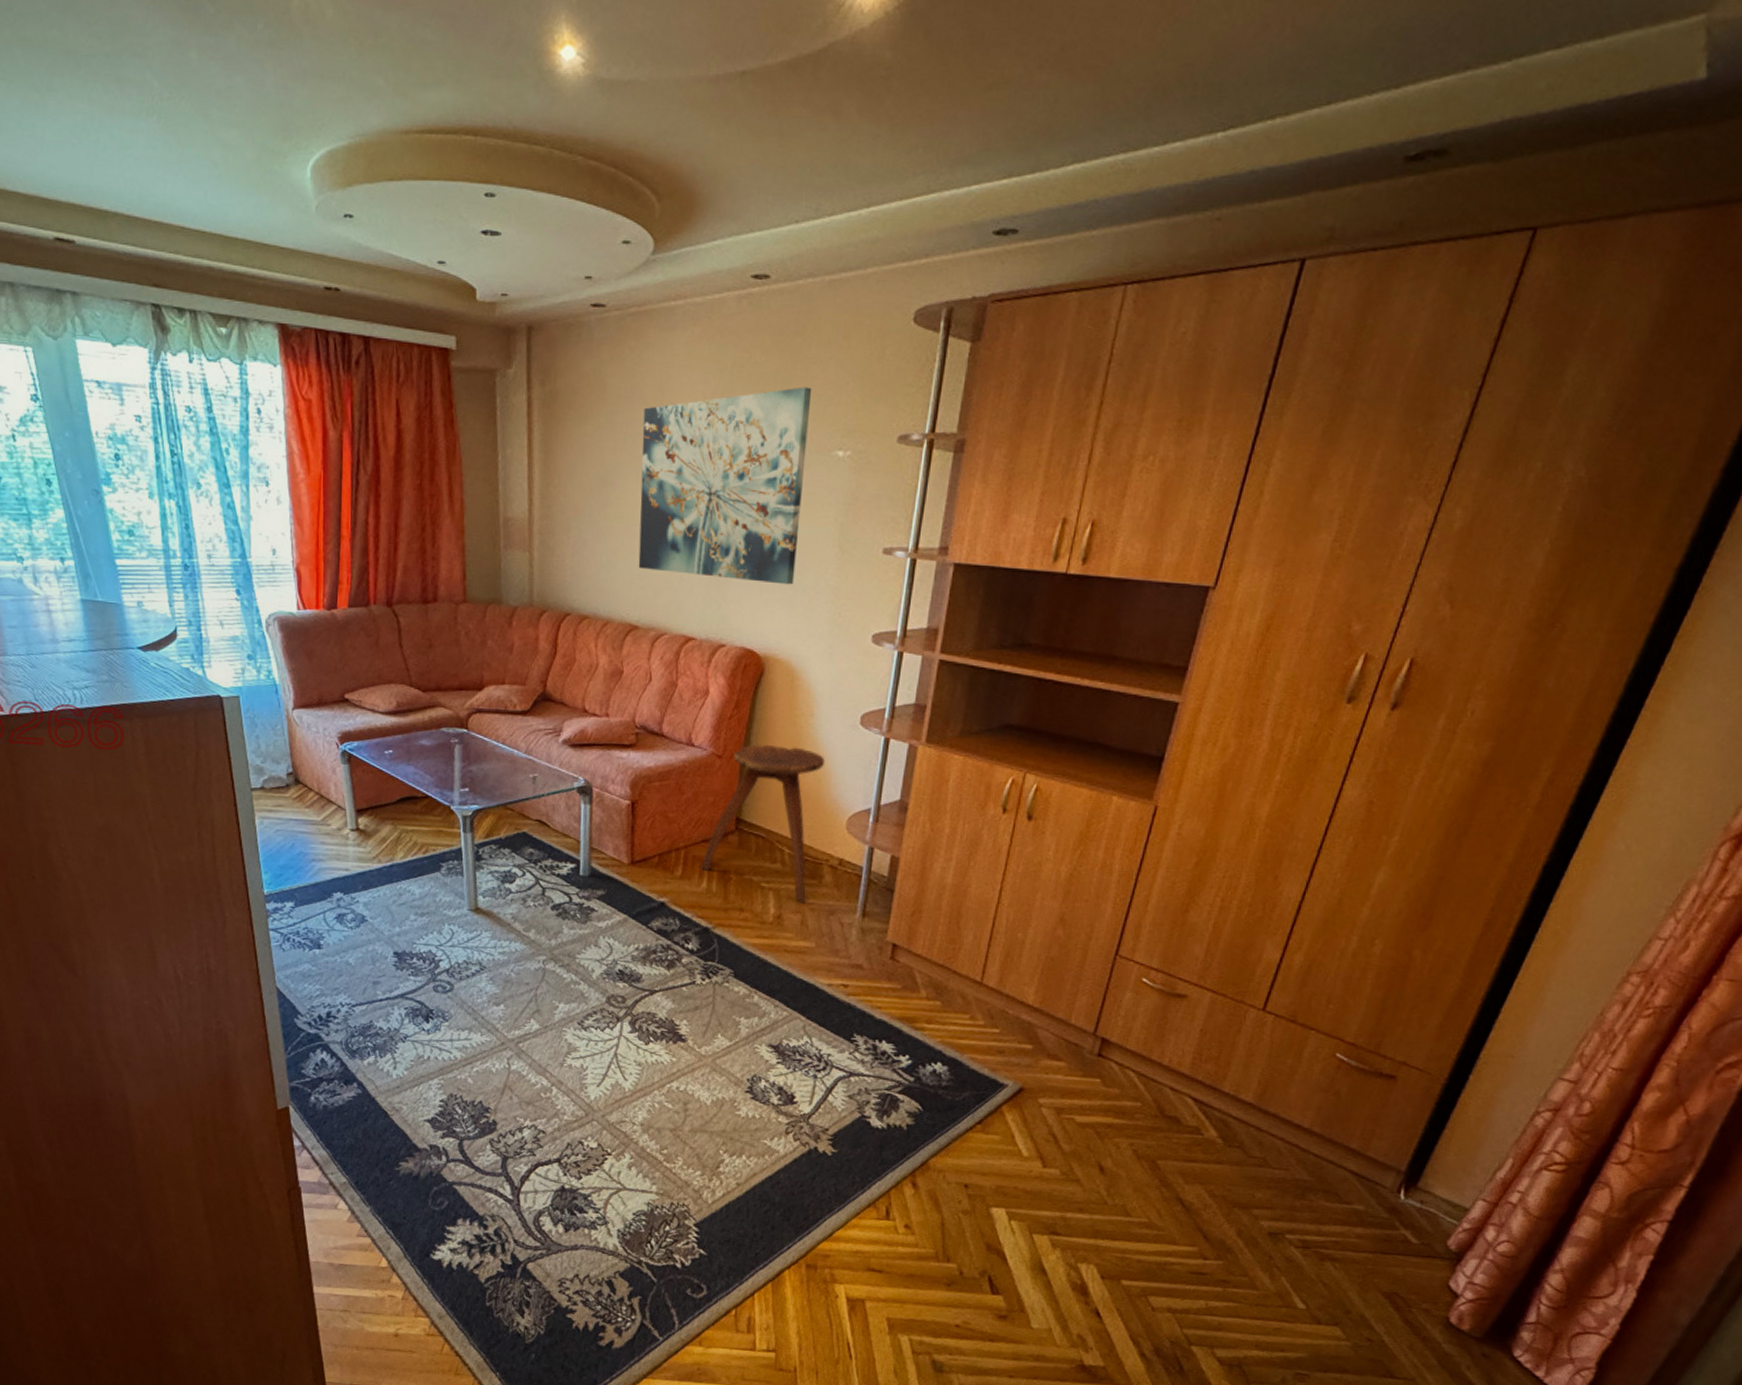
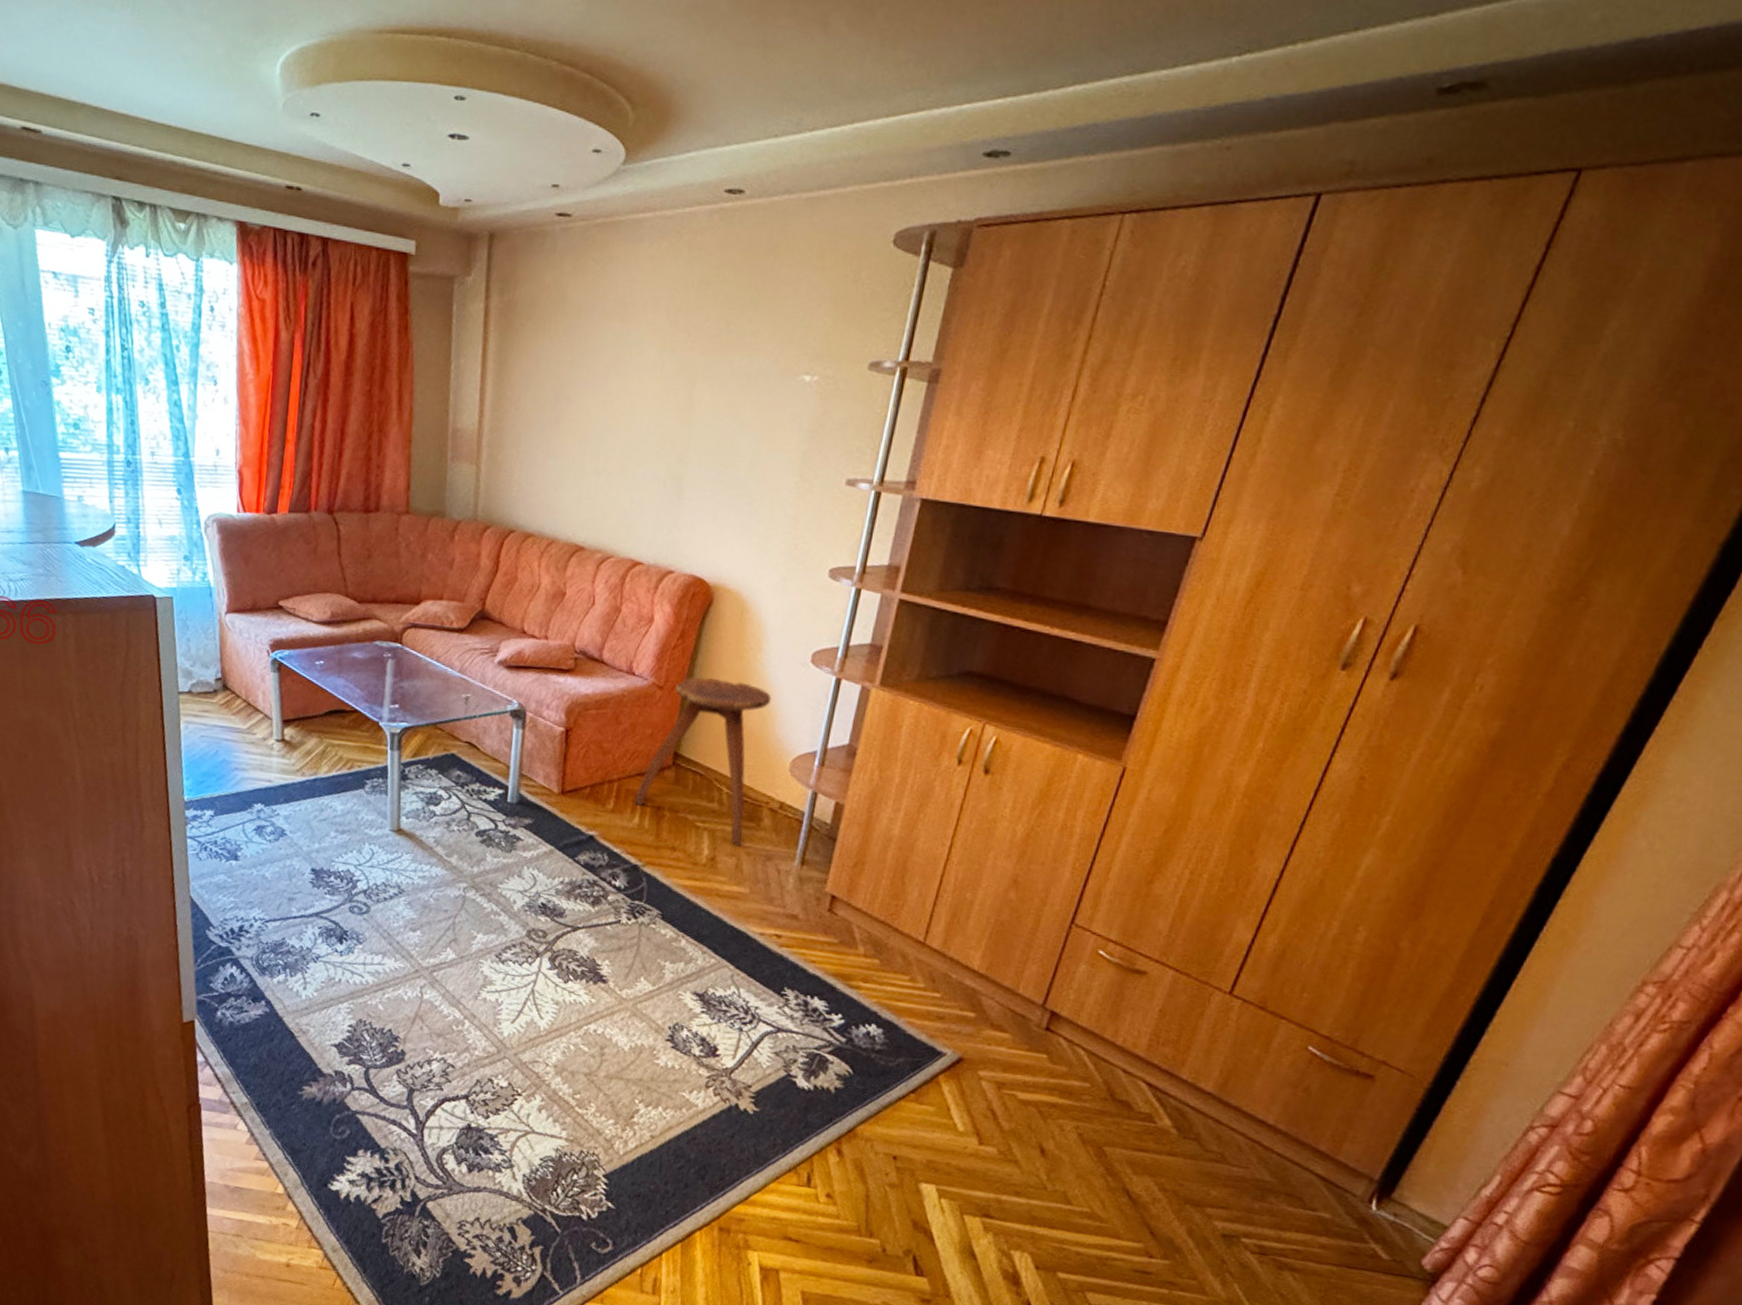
wall art: present [638,387,812,585] -> none [588,307,782,513]

